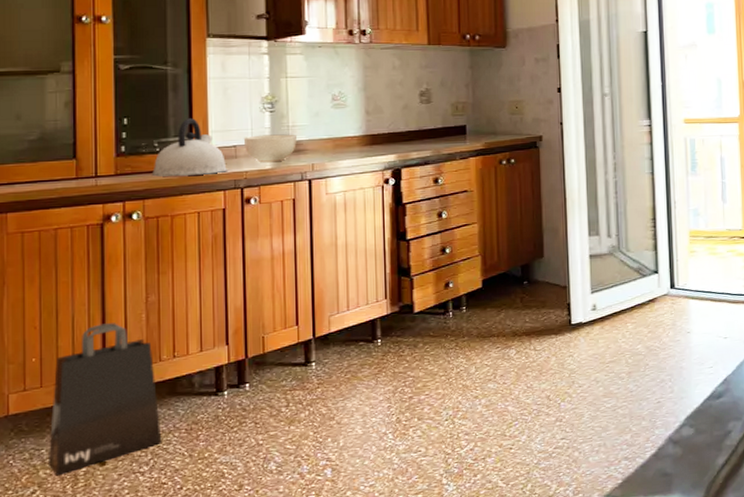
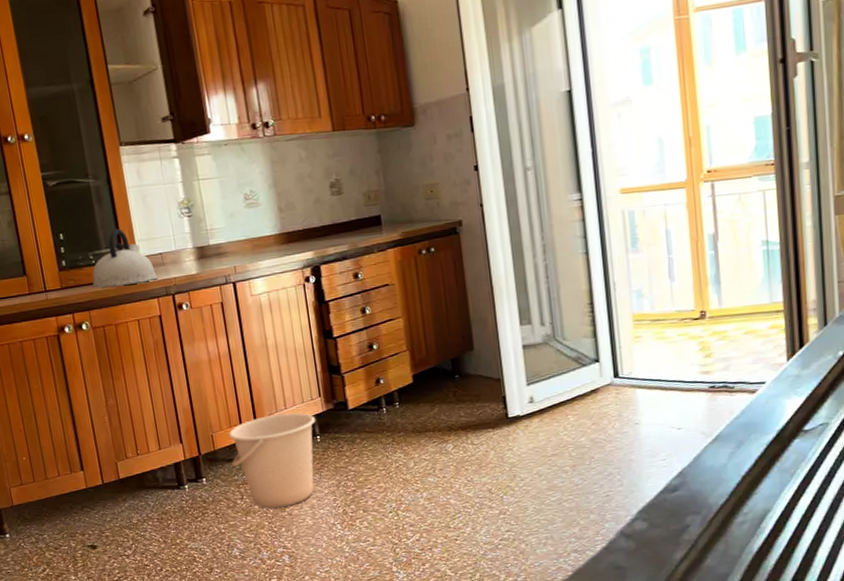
shopping bag: present [47,323,162,476] -> none [42,425,139,557]
bowl: present [243,134,298,163] -> none [167,237,217,268]
bucket: none [280,314,379,417] -> present [228,412,316,509]

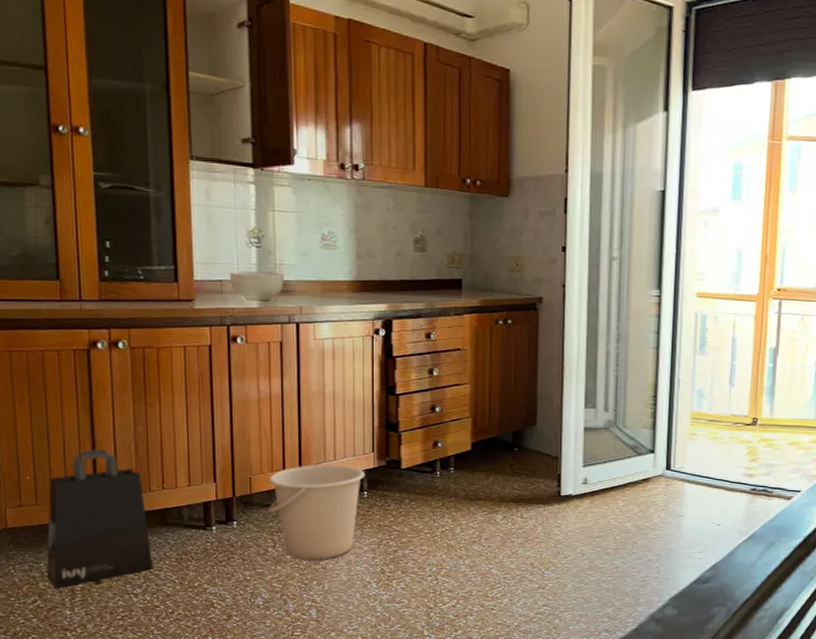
shopping bag: none [42,425,139,557] -> present [46,449,154,589]
kettle: present [91,229,158,288] -> none [136,247,213,309]
bowl: none [167,237,217,268] -> present [229,271,285,302]

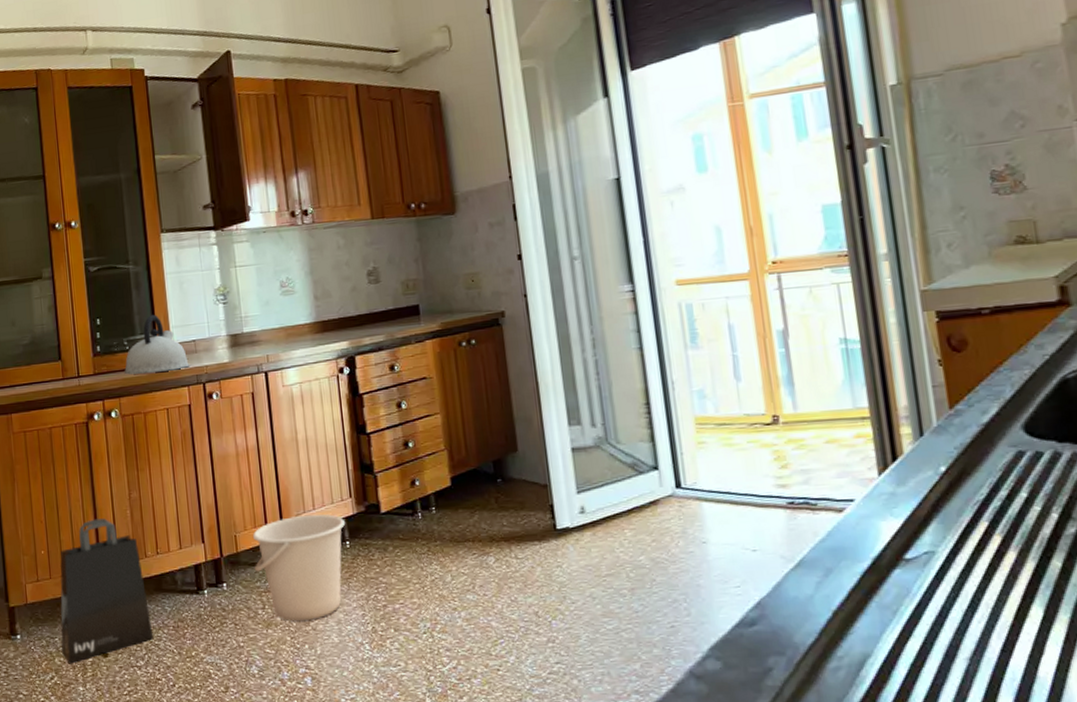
kettle: none [136,247,213,309] -> present [124,315,189,375]
bowl: present [229,271,285,302] -> none [201,325,251,356]

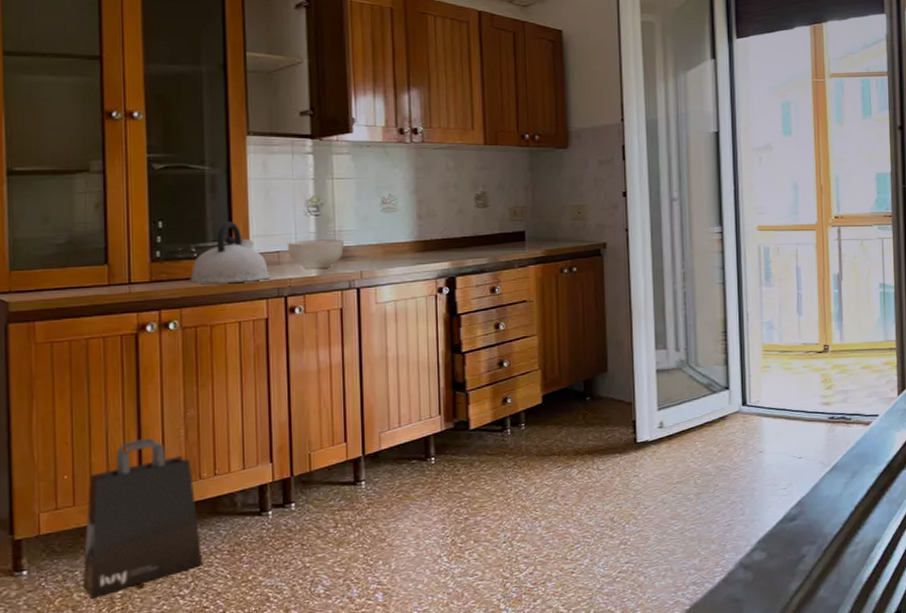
bowl: none [201,325,251,356] -> present [287,239,345,270]
bucket: present [252,514,346,622] -> none [328,431,433,539]

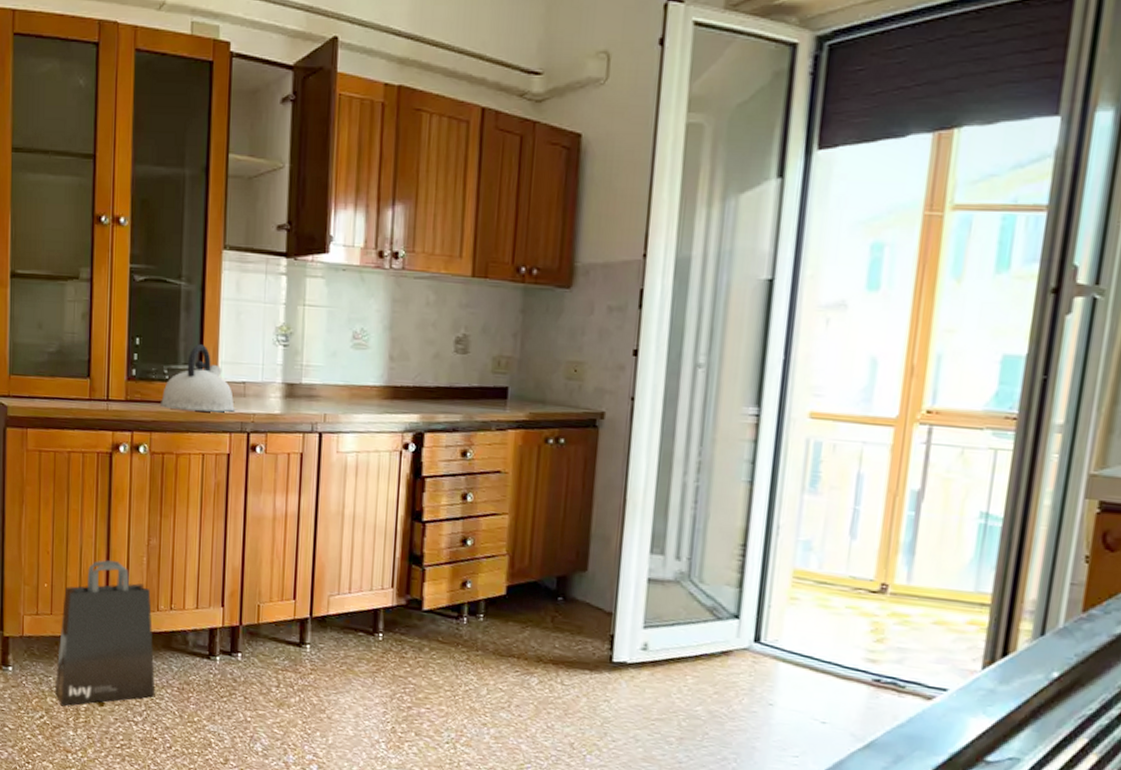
bowl: present [287,239,345,270] -> none [253,372,311,407]

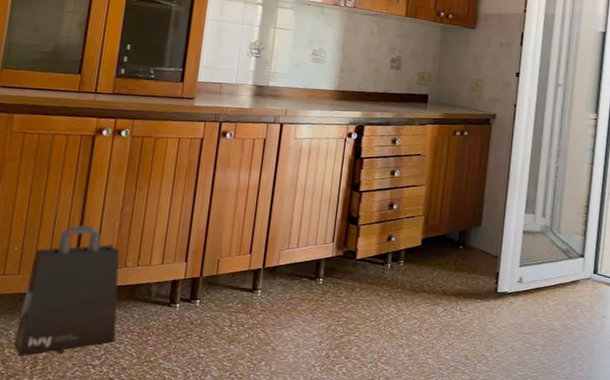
kettle: present [159,344,235,413] -> none [143,52,211,106]

